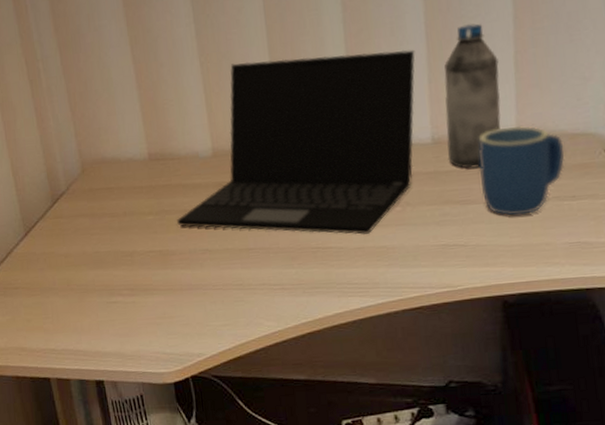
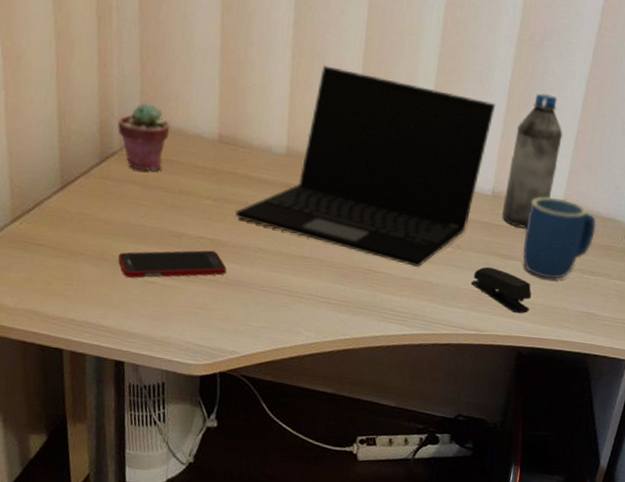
potted succulent: none [60,142,106,204] -> present [117,103,170,171]
cell phone: none [82,261,179,302] -> present [118,250,227,278]
stapler: none [431,216,505,260] -> present [471,266,532,314]

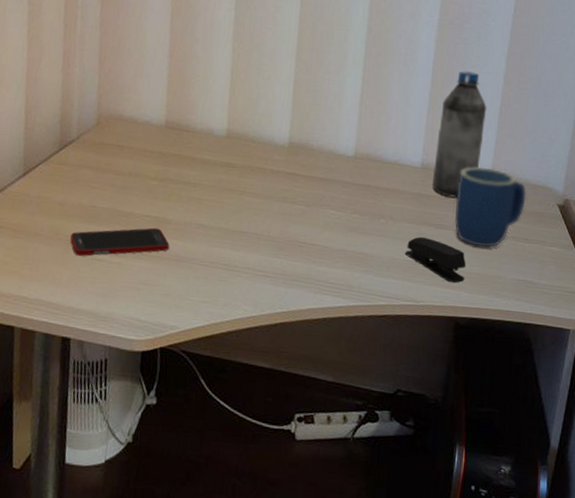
potted succulent: present [117,103,170,171] -> none [76,96,123,157]
laptop: present [235,65,496,267] -> none [179,55,421,239]

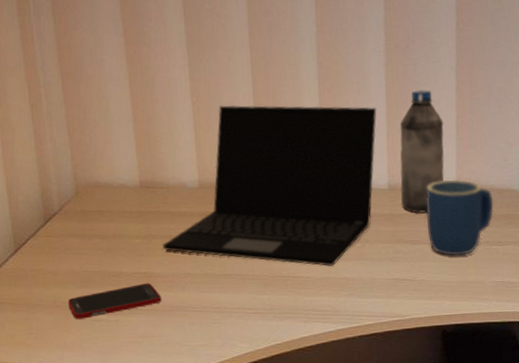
laptop: none [179,55,421,239] -> present [163,105,377,266]
stapler: present [405,236,467,284] -> none [385,254,445,294]

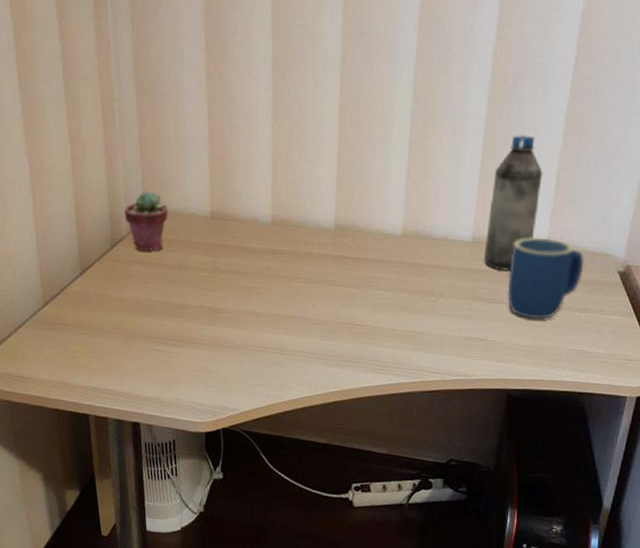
potted succulent: none [55,167,99,224] -> present [123,191,169,252]
cell phone: present [68,283,162,319] -> none [131,317,224,348]
laptop: present [163,105,377,266] -> none [229,136,472,318]

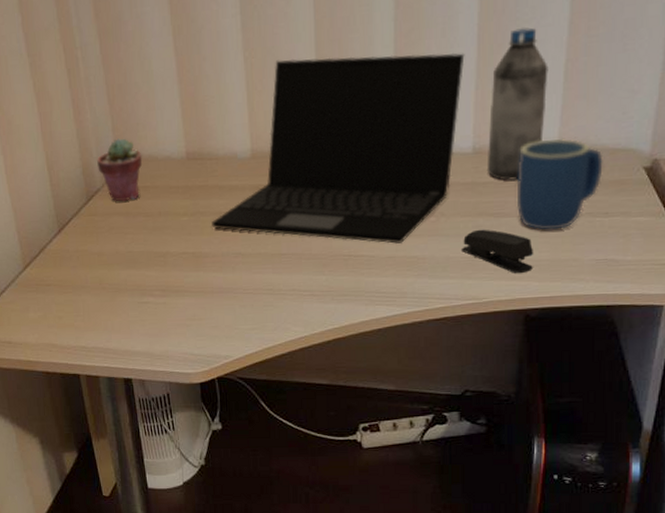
laptop: none [229,136,472,318] -> present [212,52,465,244]
stapler: none [456,312,520,357] -> present [462,229,534,274]

